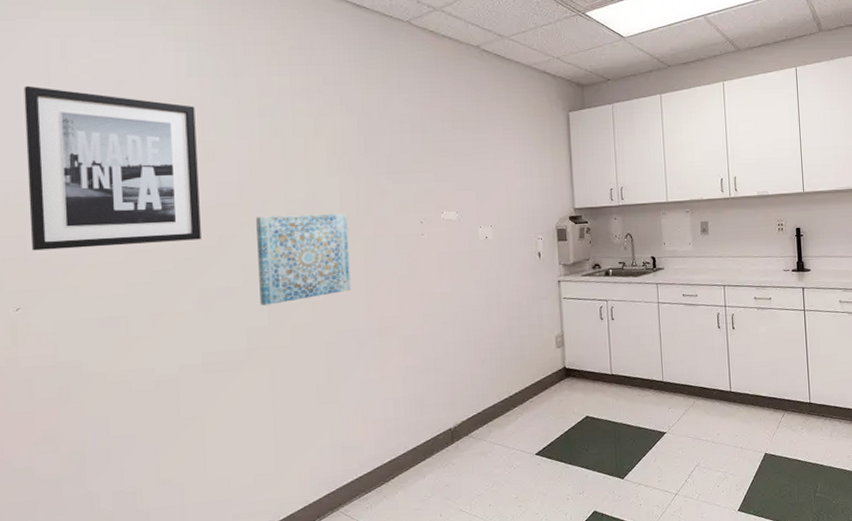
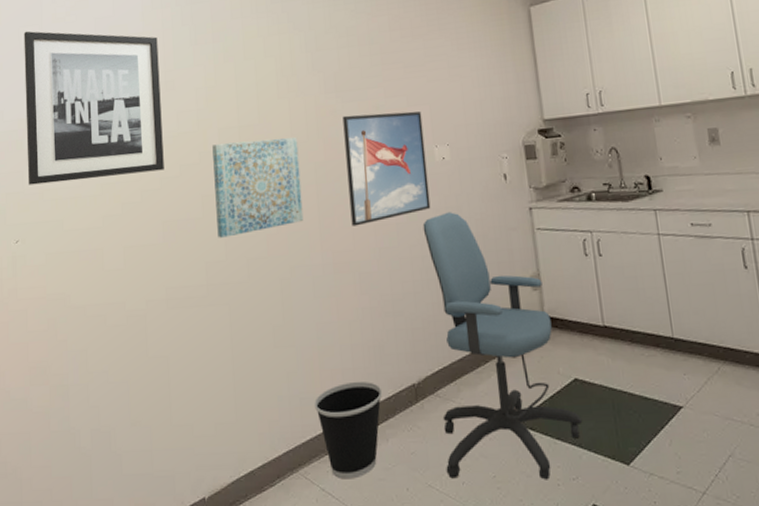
wastebasket: none [357,429,422,513] -> present [314,381,383,480]
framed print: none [393,195,473,295] -> present [342,111,431,226]
office chair: none [465,283,590,503] -> present [422,212,583,479]

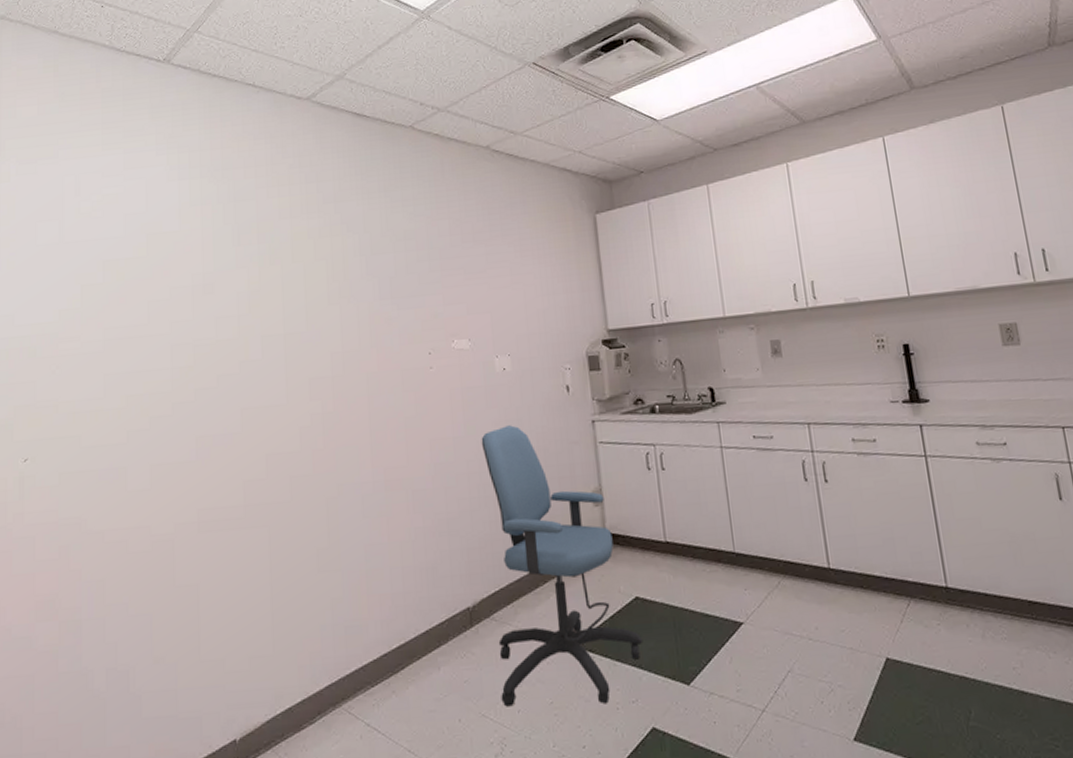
wall art: present [23,31,164,185] -> none [40,226,200,397]
wall art: present [212,137,304,238] -> none [254,346,353,454]
wastebasket: present [314,381,383,480] -> none [361,606,435,713]
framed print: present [342,111,431,226] -> none [398,319,490,441]

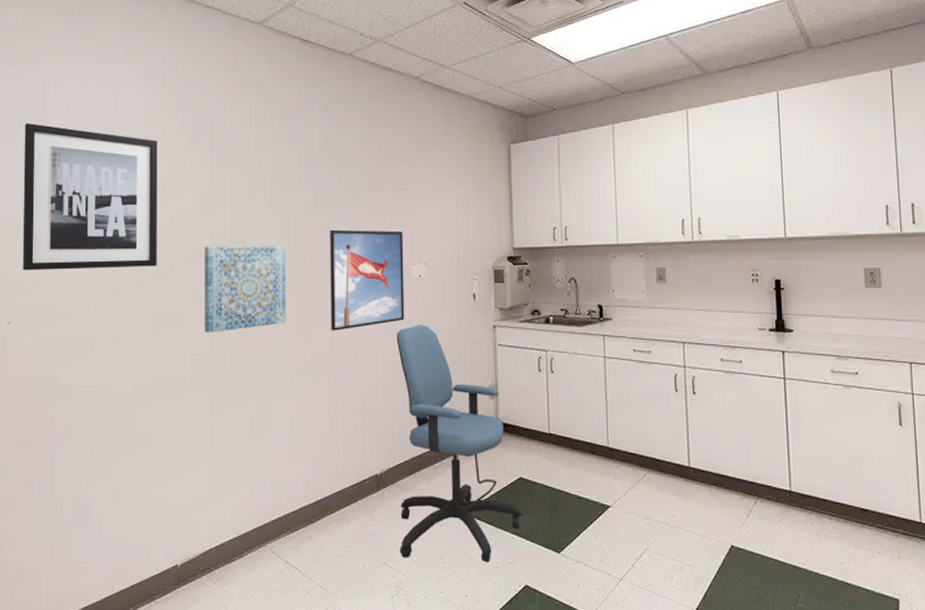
wall art: none [40,226,200,397] -> present [22,122,158,271]
wall art: none [254,346,353,454] -> present [204,245,287,333]
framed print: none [398,319,490,441] -> present [330,229,405,331]

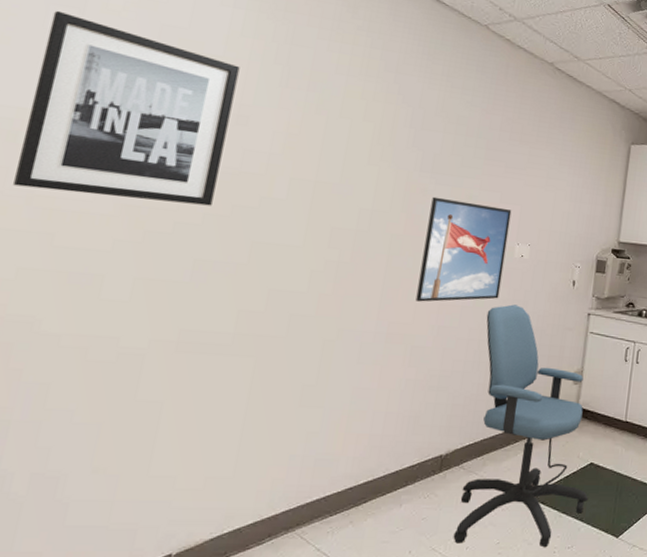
wall art: present [204,245,287,333] -> none [260,193,379,289]

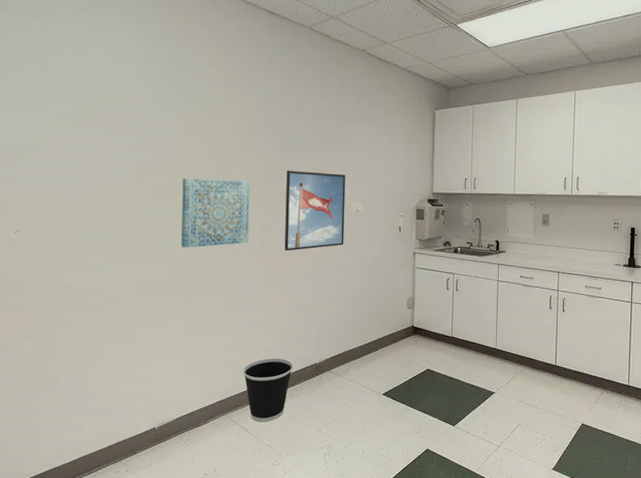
wall art: present [12,10,240,206] -> none [27,65,145,192]
wall art: none [260,193,379,289] -> present [181,178,250,248]
wastebasket: none [330,447,408,541] -> present [243,358,293,422]
office chair: present [453,304,589,546] -> none [332,249,428,431]

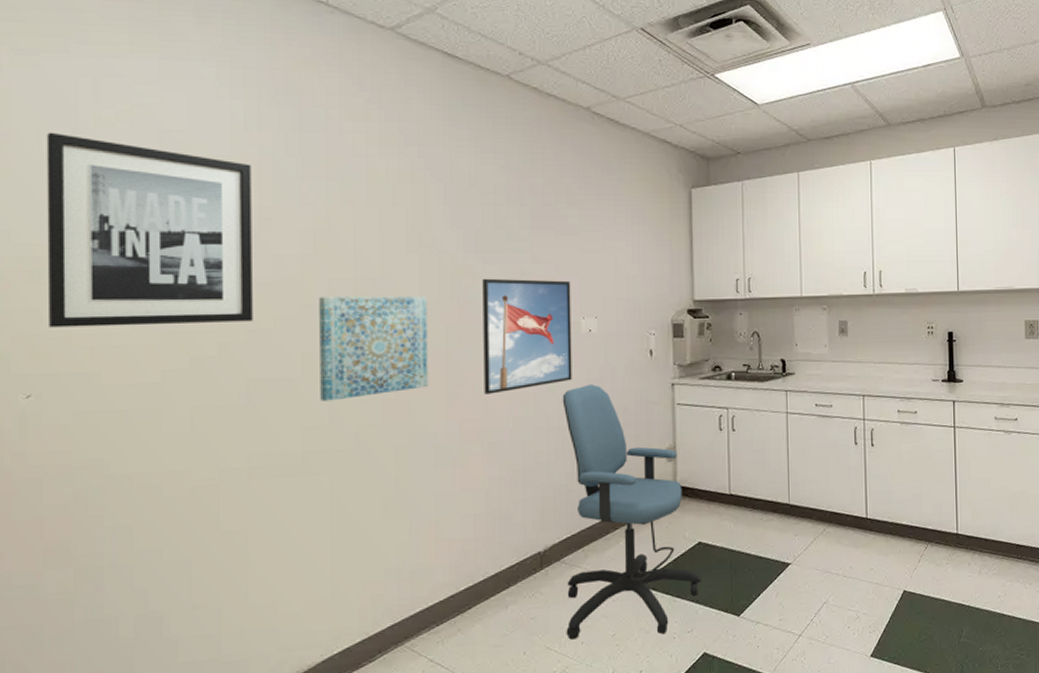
wall art: none [27,65,145,192] -> present [46,132,253,328]
wastebasket: present [243,358,293,422] -> none [428,551,505,649]
office chair: none [332,249,428,431] -> present [562,384,702,640]

